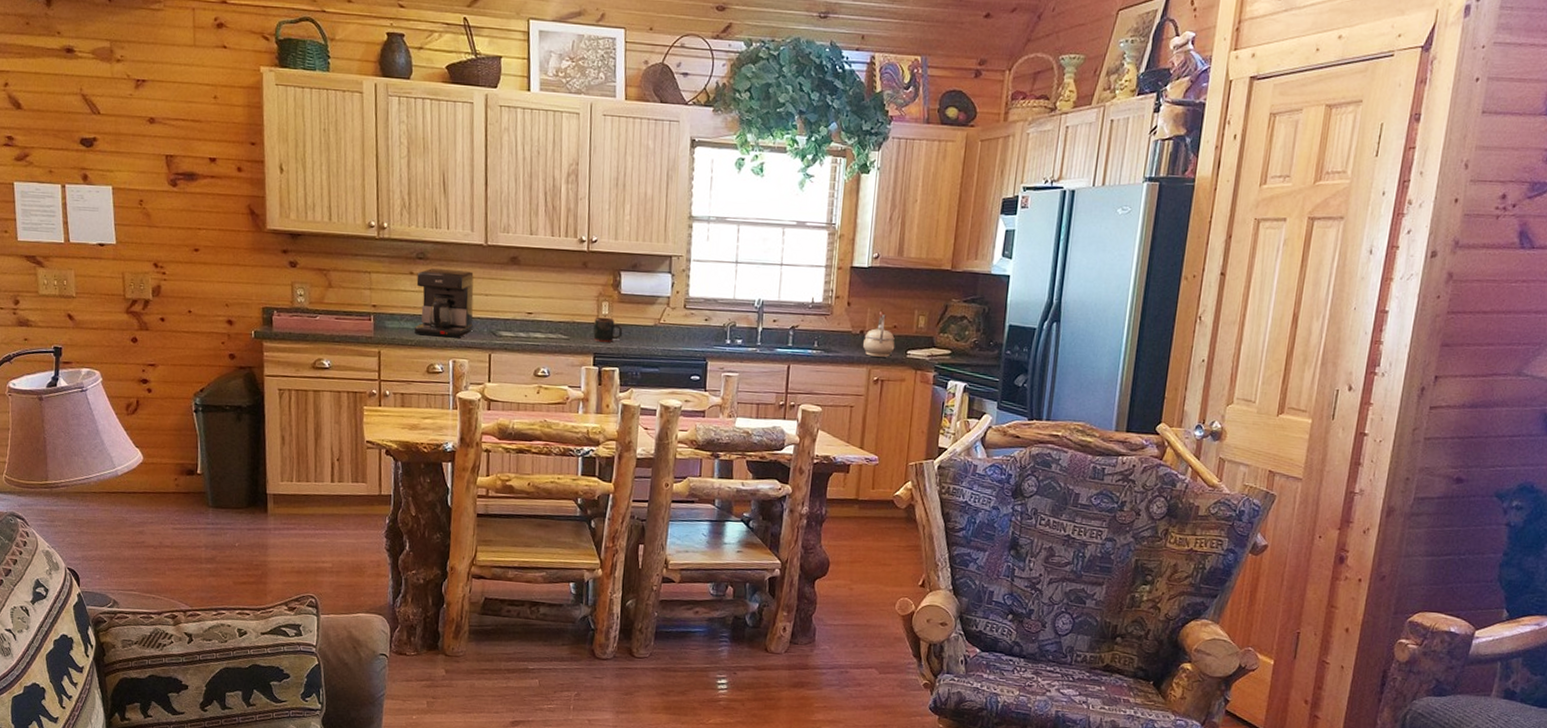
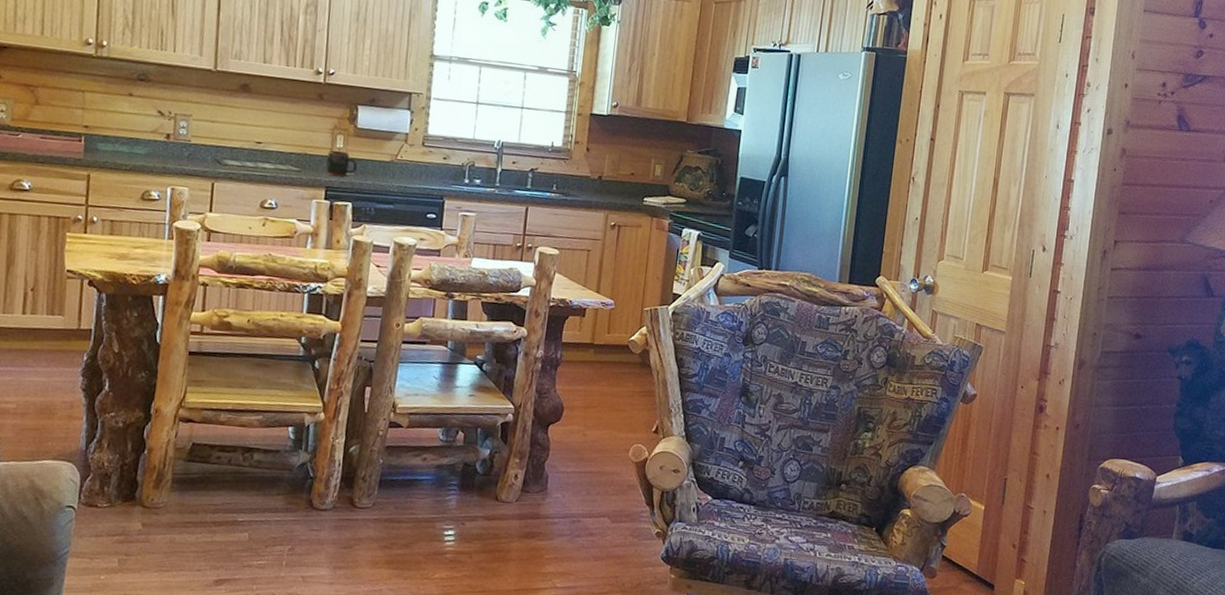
coffee maker: present [415,268,474,338] -> none [130,91,200,165]
kettle: present [862,311,895,357] -> none [600,158,632,203]

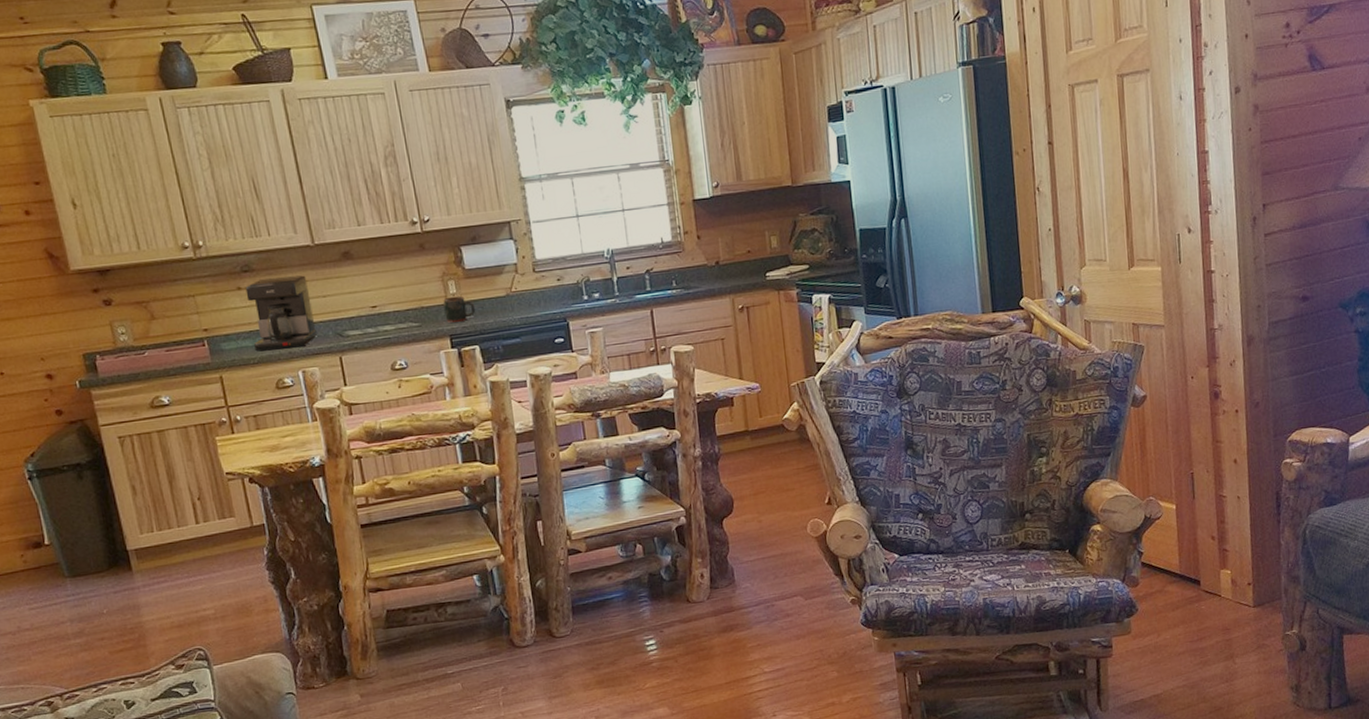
coffee maker: none [130,91,200,165] -> present [245,275,317,352]

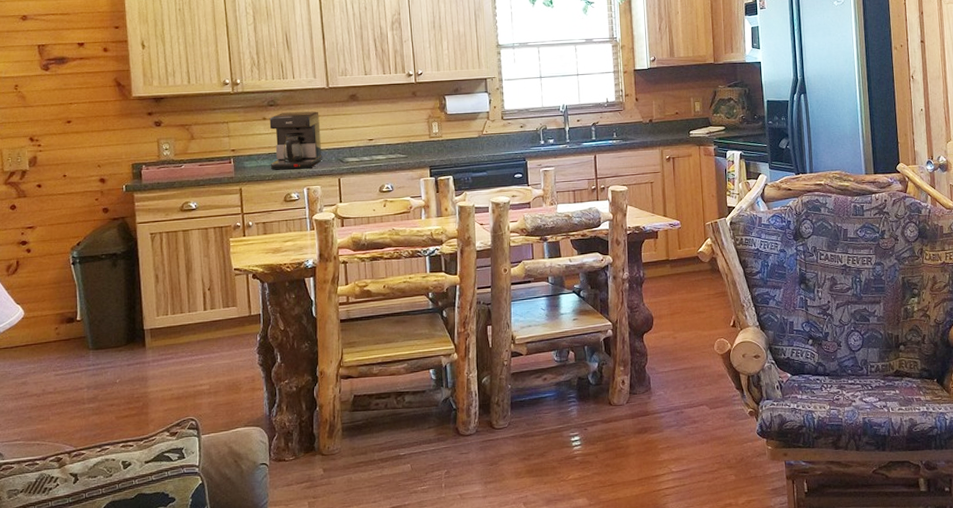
mug: present [443,296,476,323] -> none [427,135,453,156]

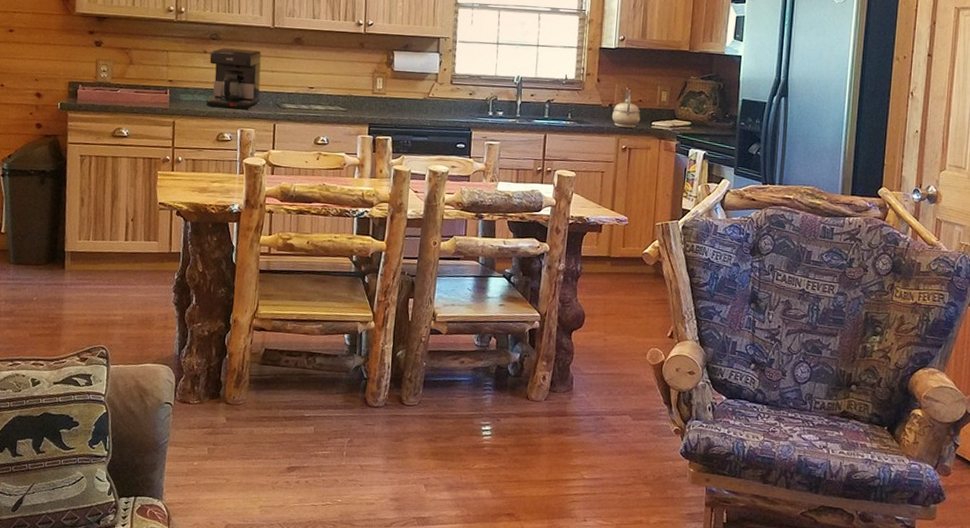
kettle: none [652,102,680,139] -> present [611,87,641,128]

